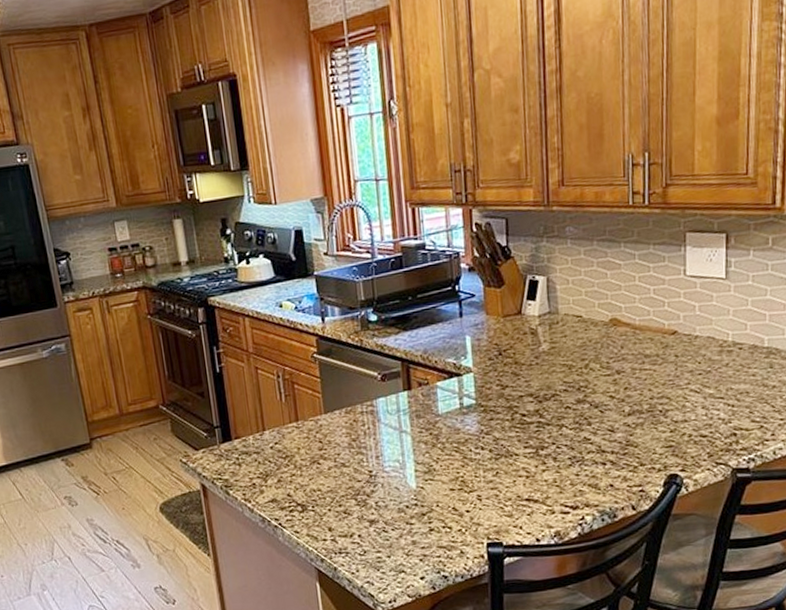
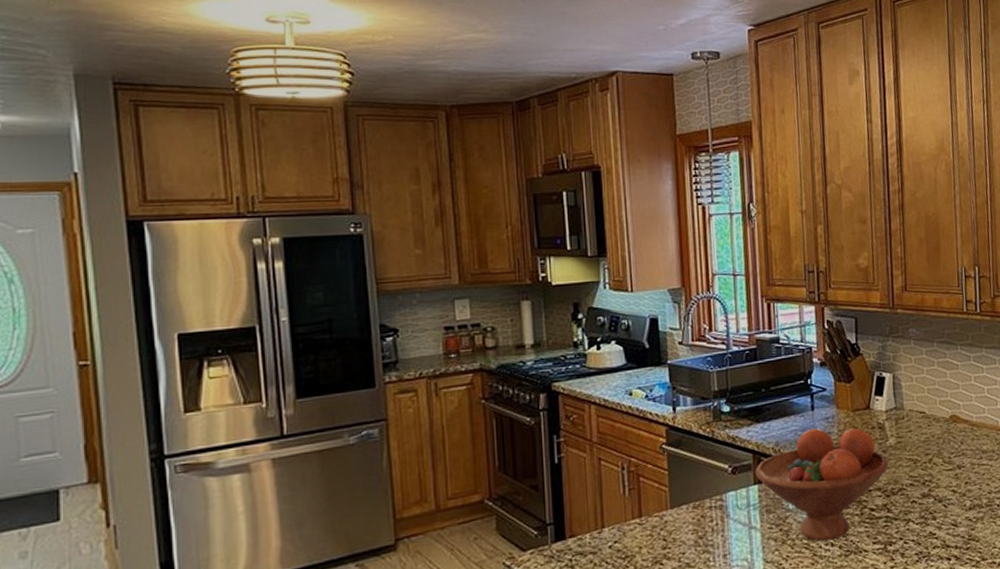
fruit bowl: none [403,334,542,445] -> present [754,428,889,541]

